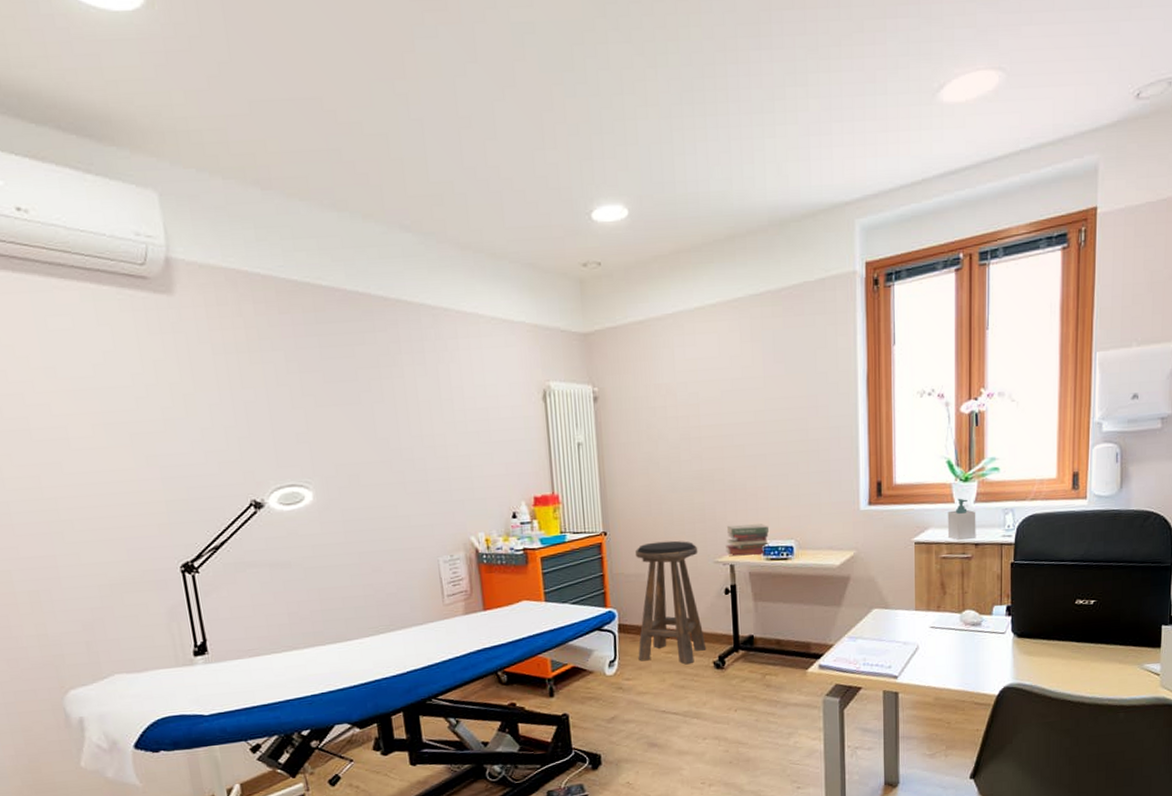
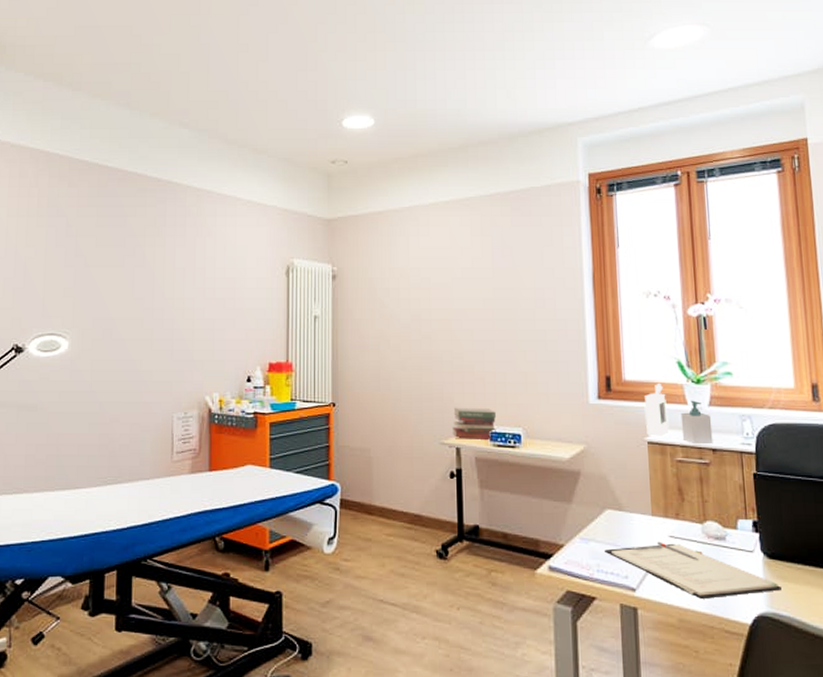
stool: present [636,540,707,665] -> none [358,417,429,550]
clipboard: none [871,632,1027,678] -> present [604,541,782,599]
tissue box: none [914,483,936,537] -> present [645,382,670,438]

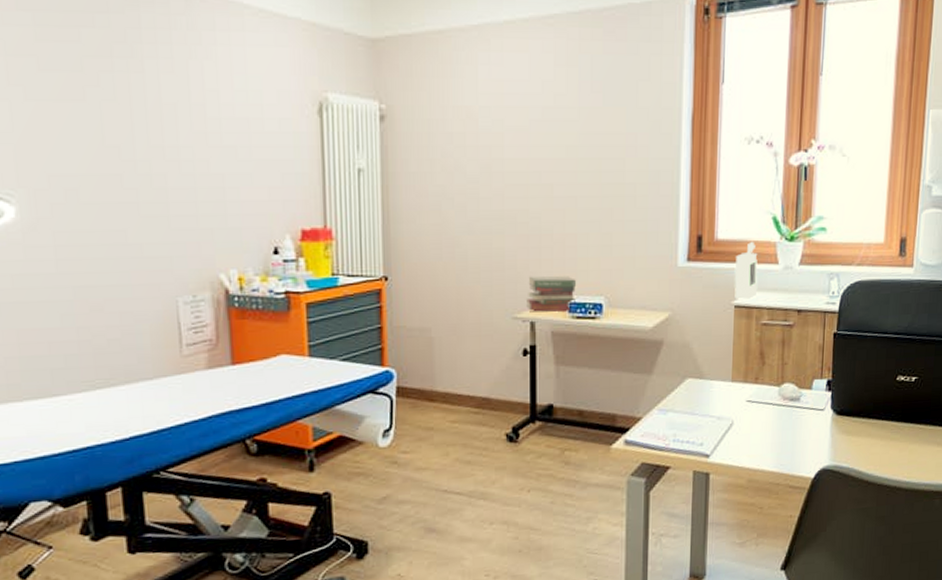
clipboard: present [604,541,782,599] -> none [682,407,845,459]
soap bottle: present [680,400,713,445] -> none [769,259,801,306]

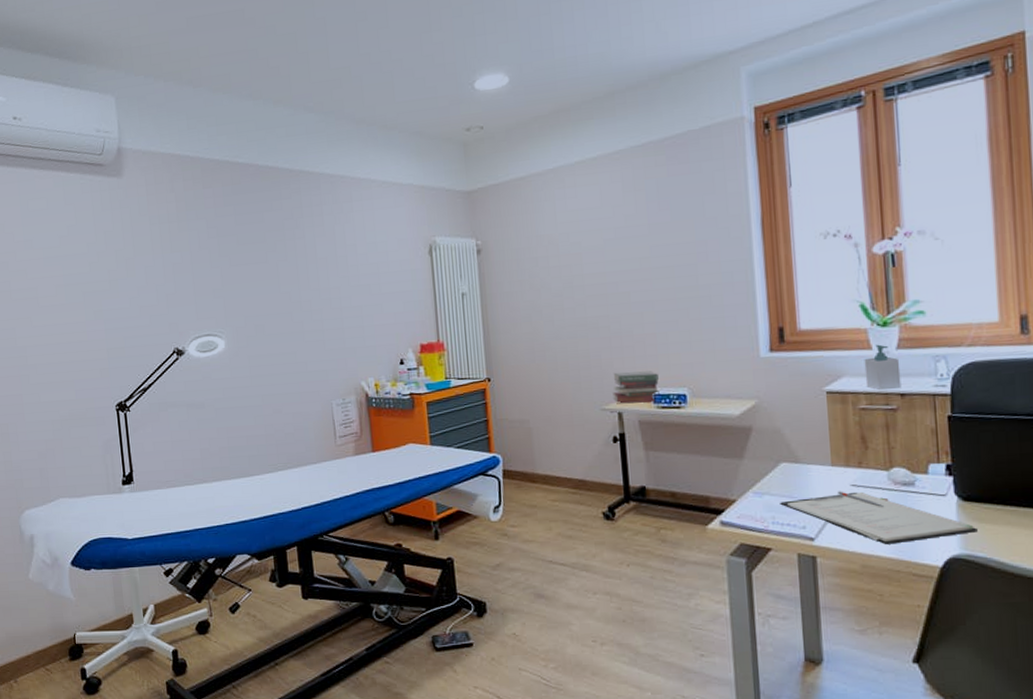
clipboard: none [682,407,845,459] -> present [780,491,978,544]
tissue box: present [735,241,758,301] -> none [823,329,851,386]
soap bottle: none [769,259,801,306] -> present [864,344,902,391]

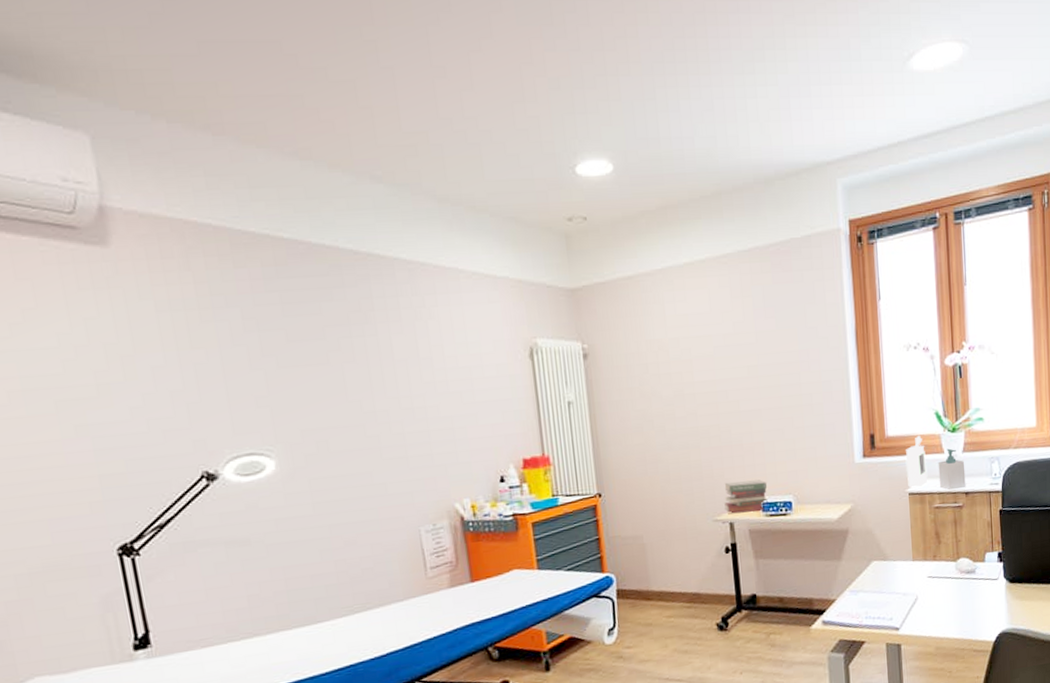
clipboard: present [780,491,978,544] -> none [872,582,1020,627]
tissue box: none [823,329,851,386] -> present [906,435,928,488]

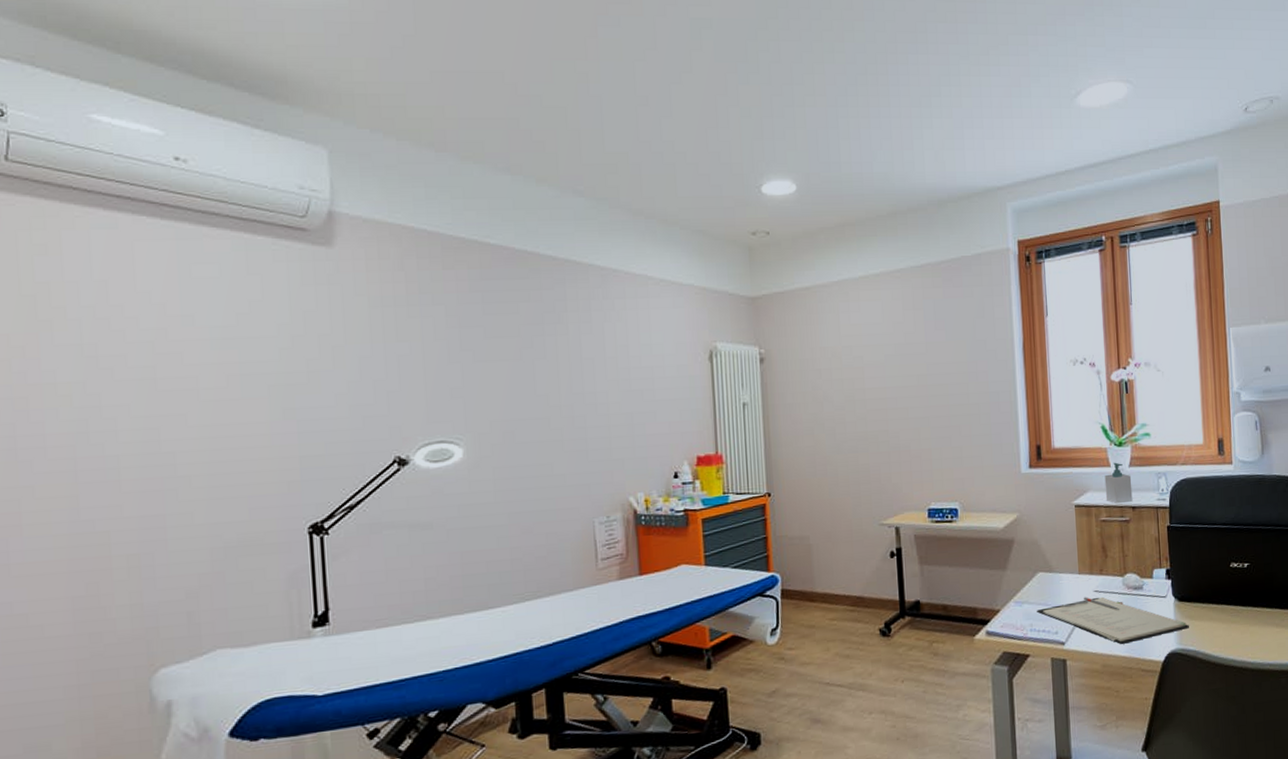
books: present [724,479,768,514] -> none [891,486,934,518]
clipboard: none [872,582,1020,627] -> present [1037,597,1189,644]
tissue box: present [906,435,928,488] -> none [1072,448,1095,500]

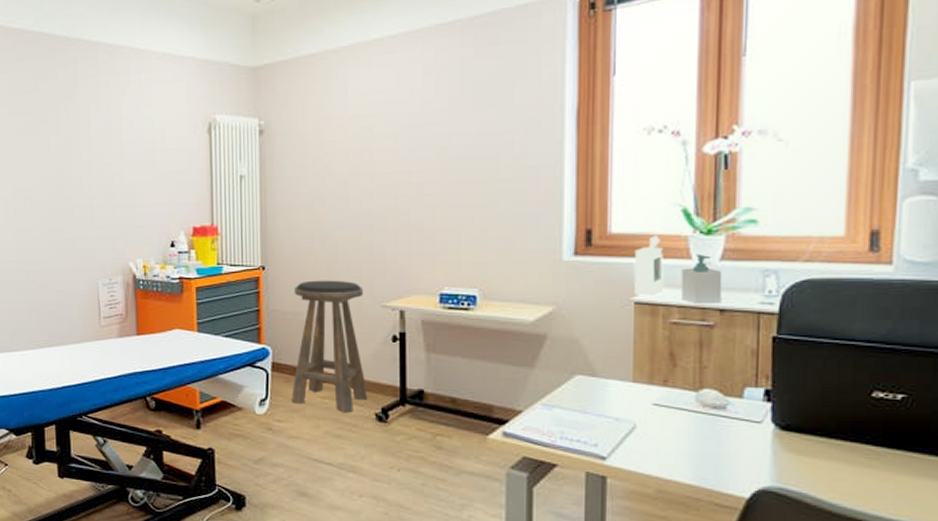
stool: none [800,502,872,632] -> present [291,280,368,413]
clipboard: present [1037,597,1189,644] -> none [571,409,794,470]
tissue box: none [1072,448,1095,500] -> present [634,234,664,297]

